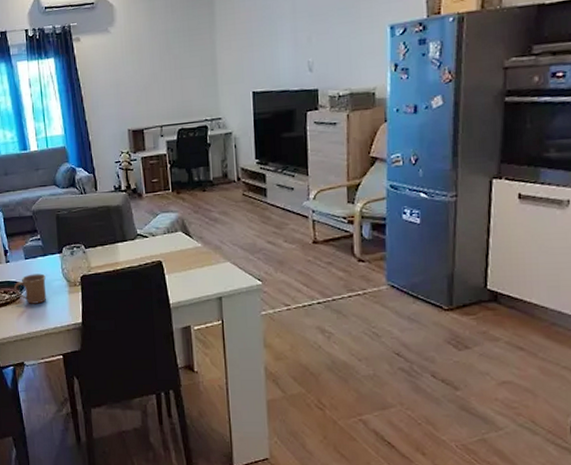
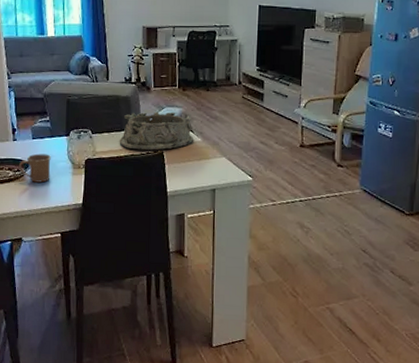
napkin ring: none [114,217,194,262] -> present [119,111,194,150]

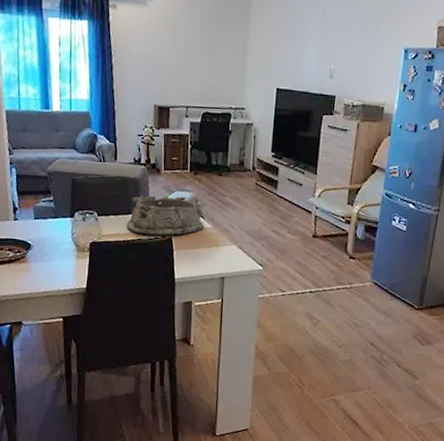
mug: present [18,153,51,183] -> none [19,234,54,265]

